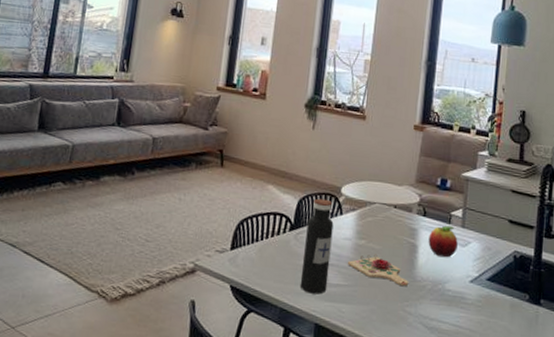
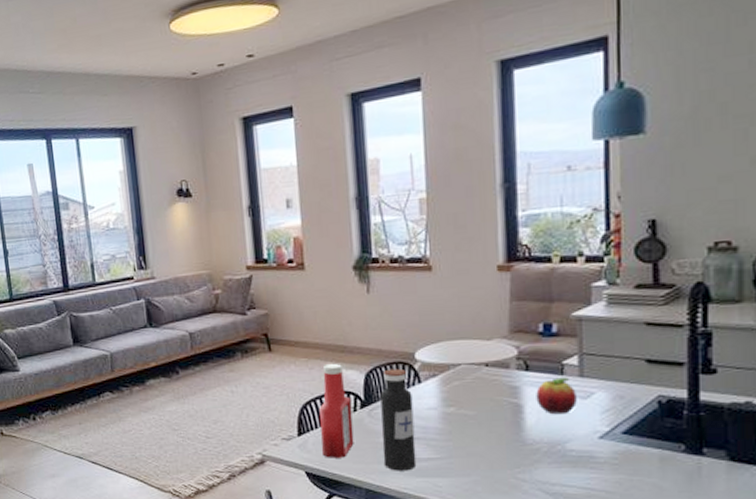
ketchup bottle: none [249,186,283,276] -> present [319,364,354,458]
cutting board: present [347,254,409,287] -> none [436,421,518,453]

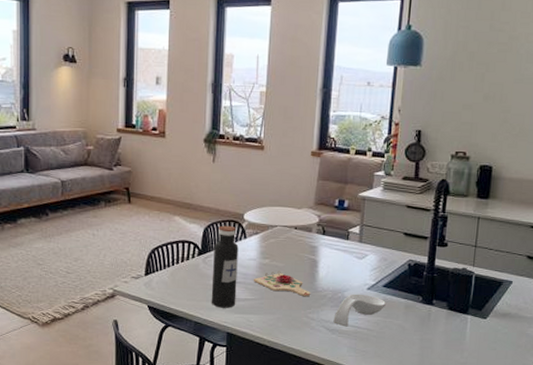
ketchup bottle: present [319,364,354,458] -> none [164,218,191,295]
cutting board: none [436,421,518,453] -> present [253,271,311,297]
fruit: present [536,377,577,415] -> none [328,241,356,270]
spoon rest: none [554,445,629,489] -> present [333,294,386,327]

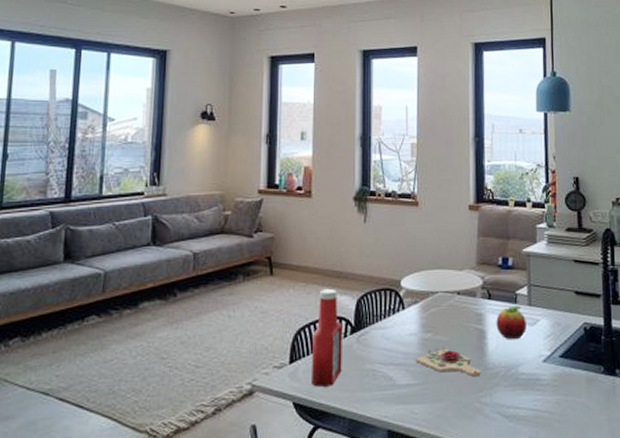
ketchup bottle: none [164,218,191,295] -> present [312,289,342,387]
water bottle: present [211,225,239,308] -> none [367,295,397,399]
fruit: none [328,241,356,270] -> present [496,305,526,340]
spoon rest: present [333,294,386,327] -> none [509,368,565,411]

